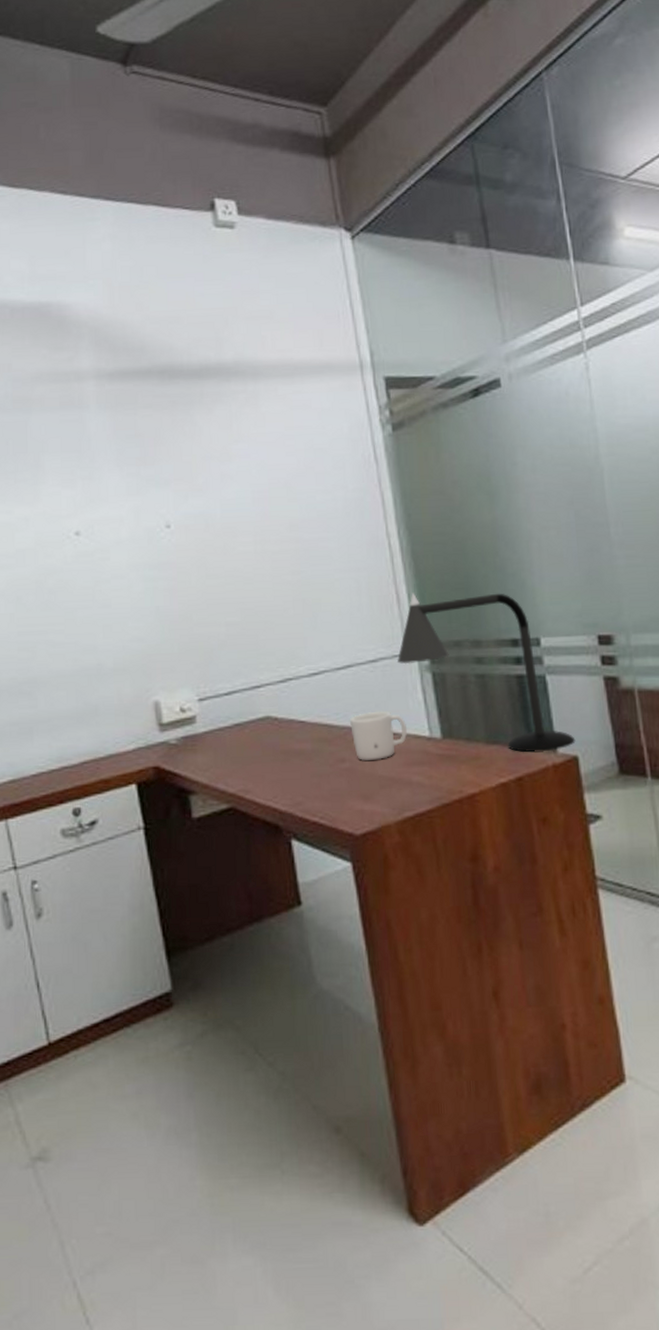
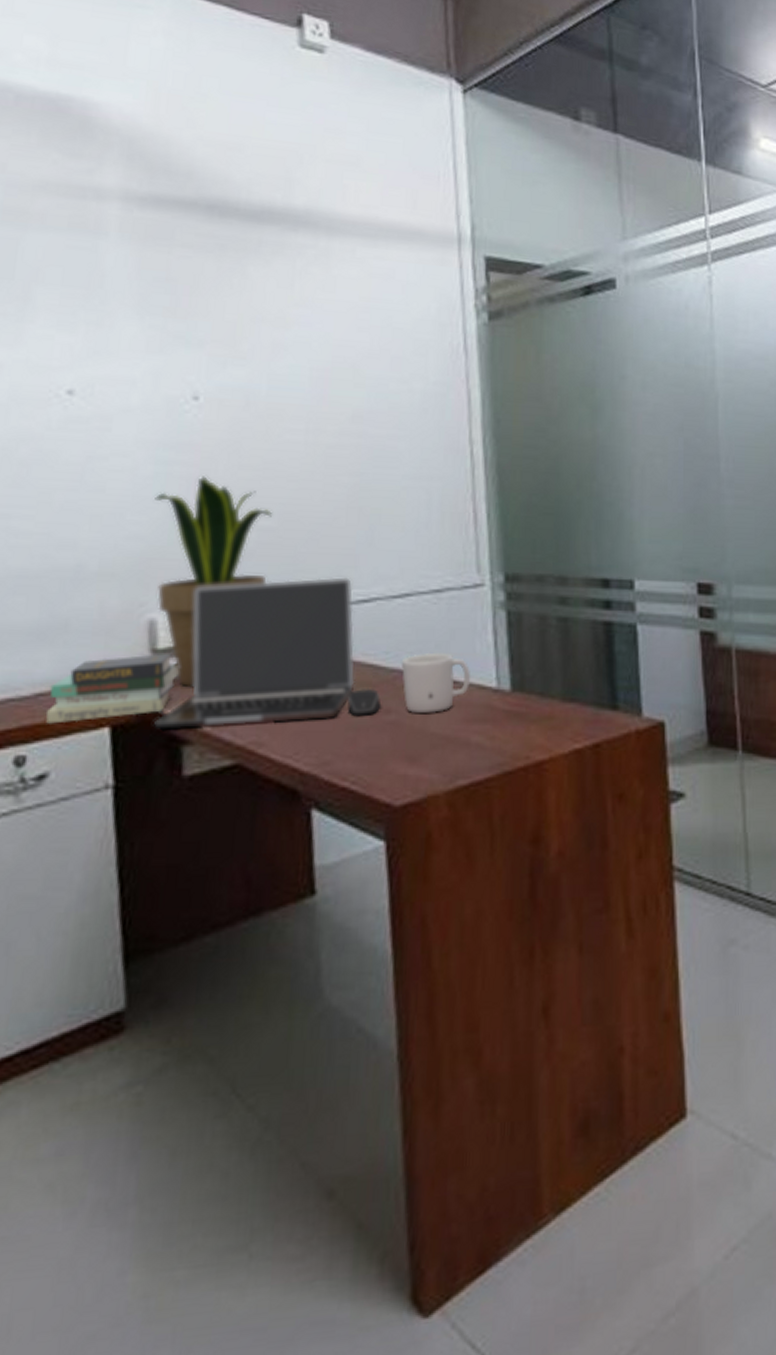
books: none [90,726,180,784] -> present [45,654,179,724]
potted plant: none [147,587,239,752] -> present [154,476,272,690]
laptop: none [166,656,315,785] -> present [152,577,355,731]
computer mouse: none [310,742,336,766] -> present [347,687,381,717]
desk lamp: present [396,592,576,753] -> none [466,512,664,715]

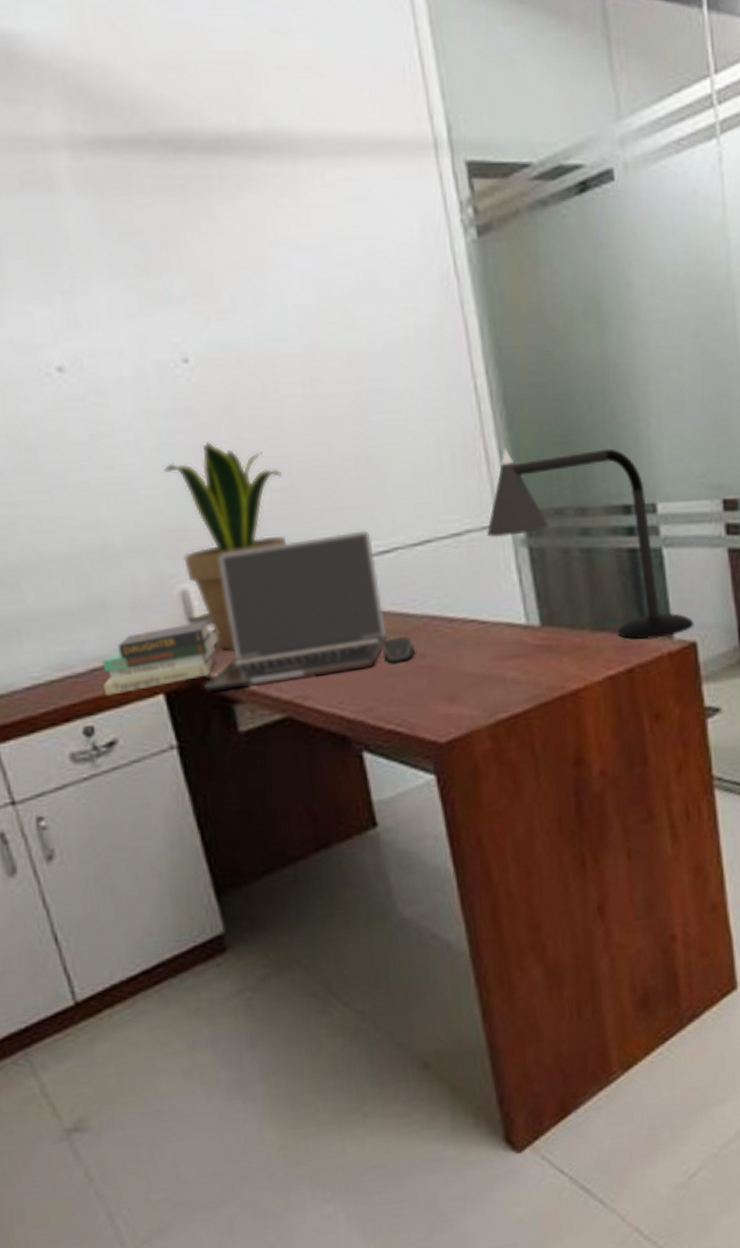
mug: present [400,652,470,714] -> none [429,596,499,656]
desk lamp: none [466,512,664,715] -> present [486,448,695,640]

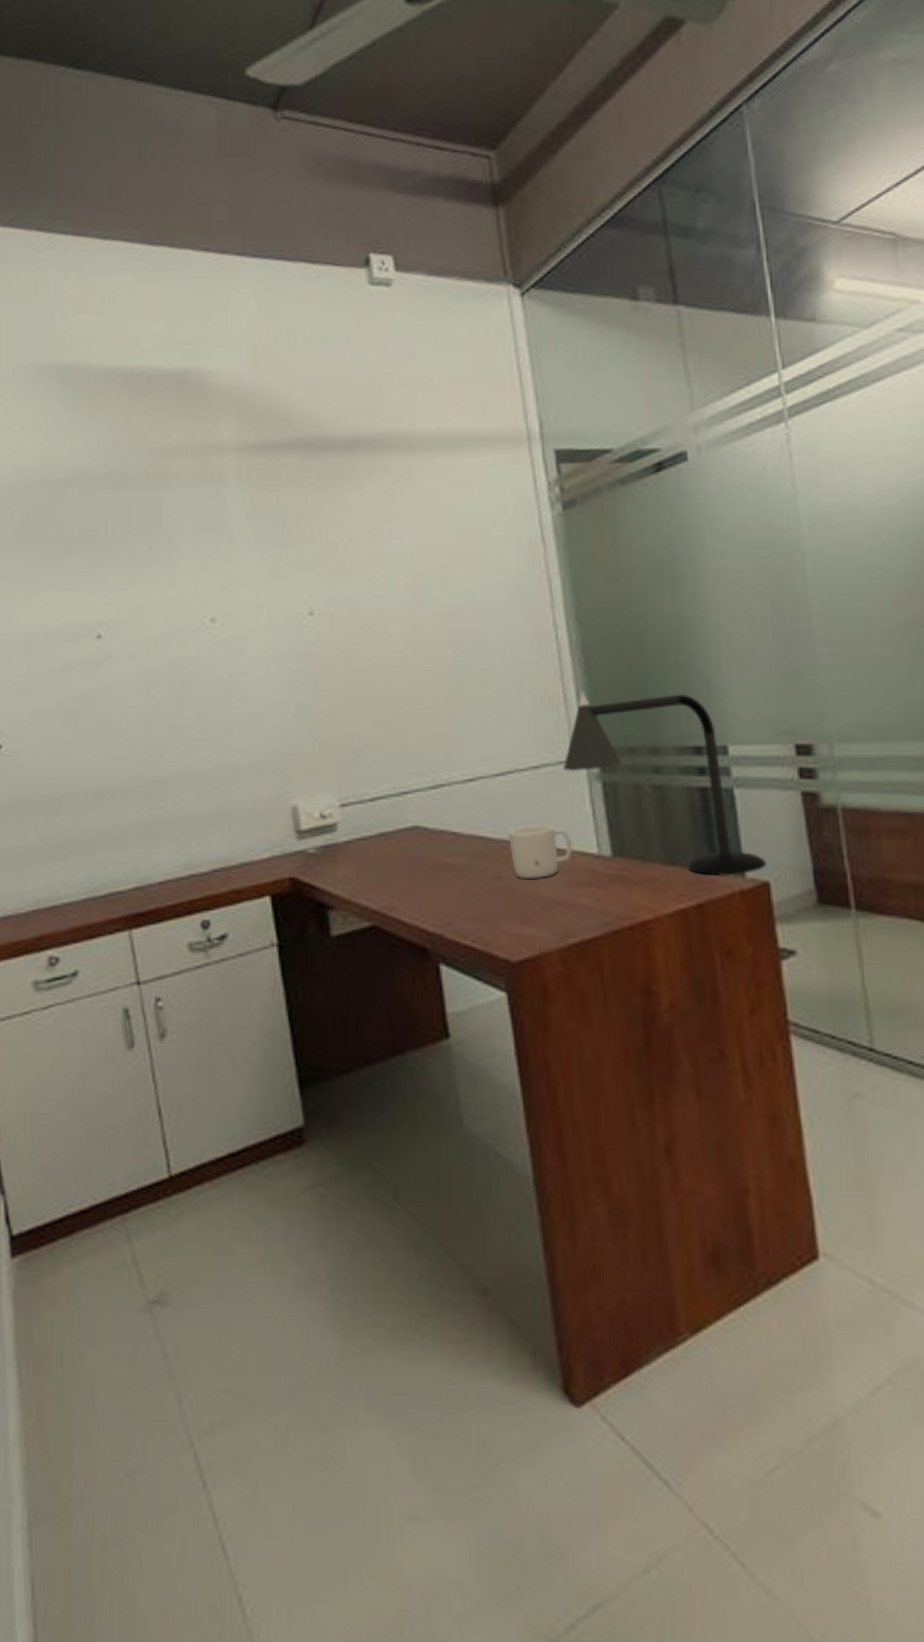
books: present [101,621,218,696] -> none [220,834,320,894]
potted plant: present [164,442,289,653] -> none [287,680,386,863]
laptop: present [203,530,388,694] -> none [303,760,468,899]
computer mouse: present [382,635,415,664] -> none [463,857,492,883]
mug: none [429,596,499,656] -> present [507,823,572,880]

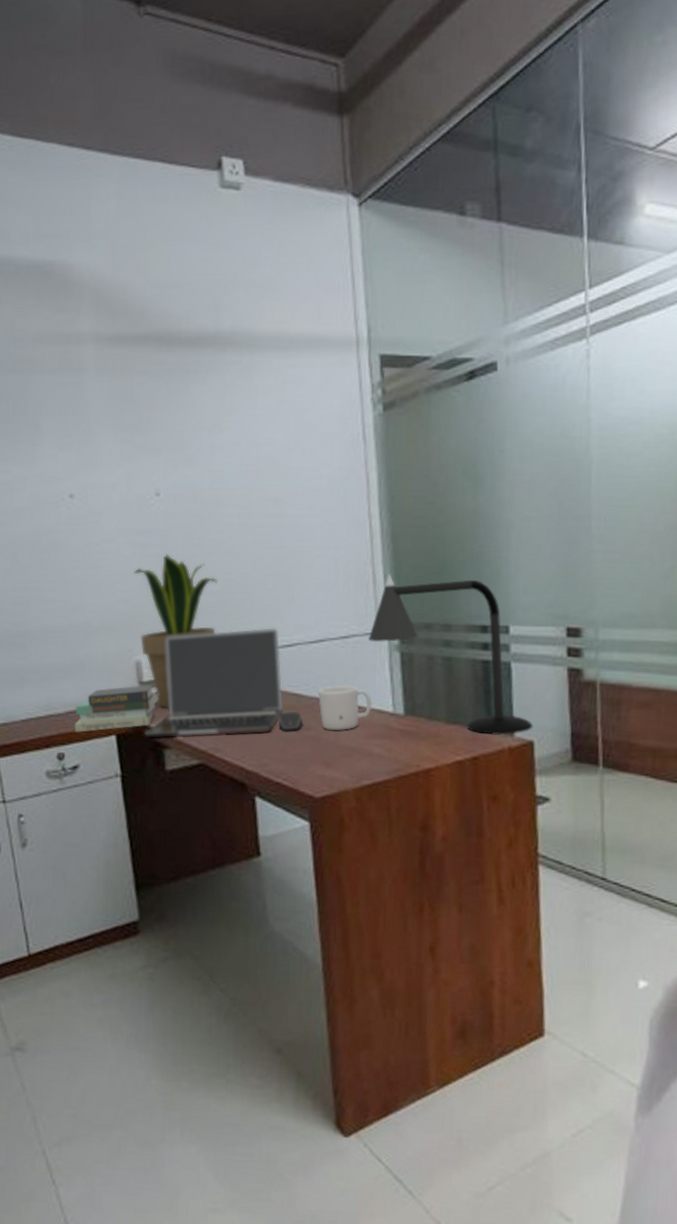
books: none [220,834,320,894] -> present [74,685,159,732]
potted plant: none [287,680,386,863] -> present [134,554,217,710]
laptop: none [303,760,468,899] -> present [143,628,284,739]
computer mouse: none [463,857,492,883] -> present [279,711,303,732]

